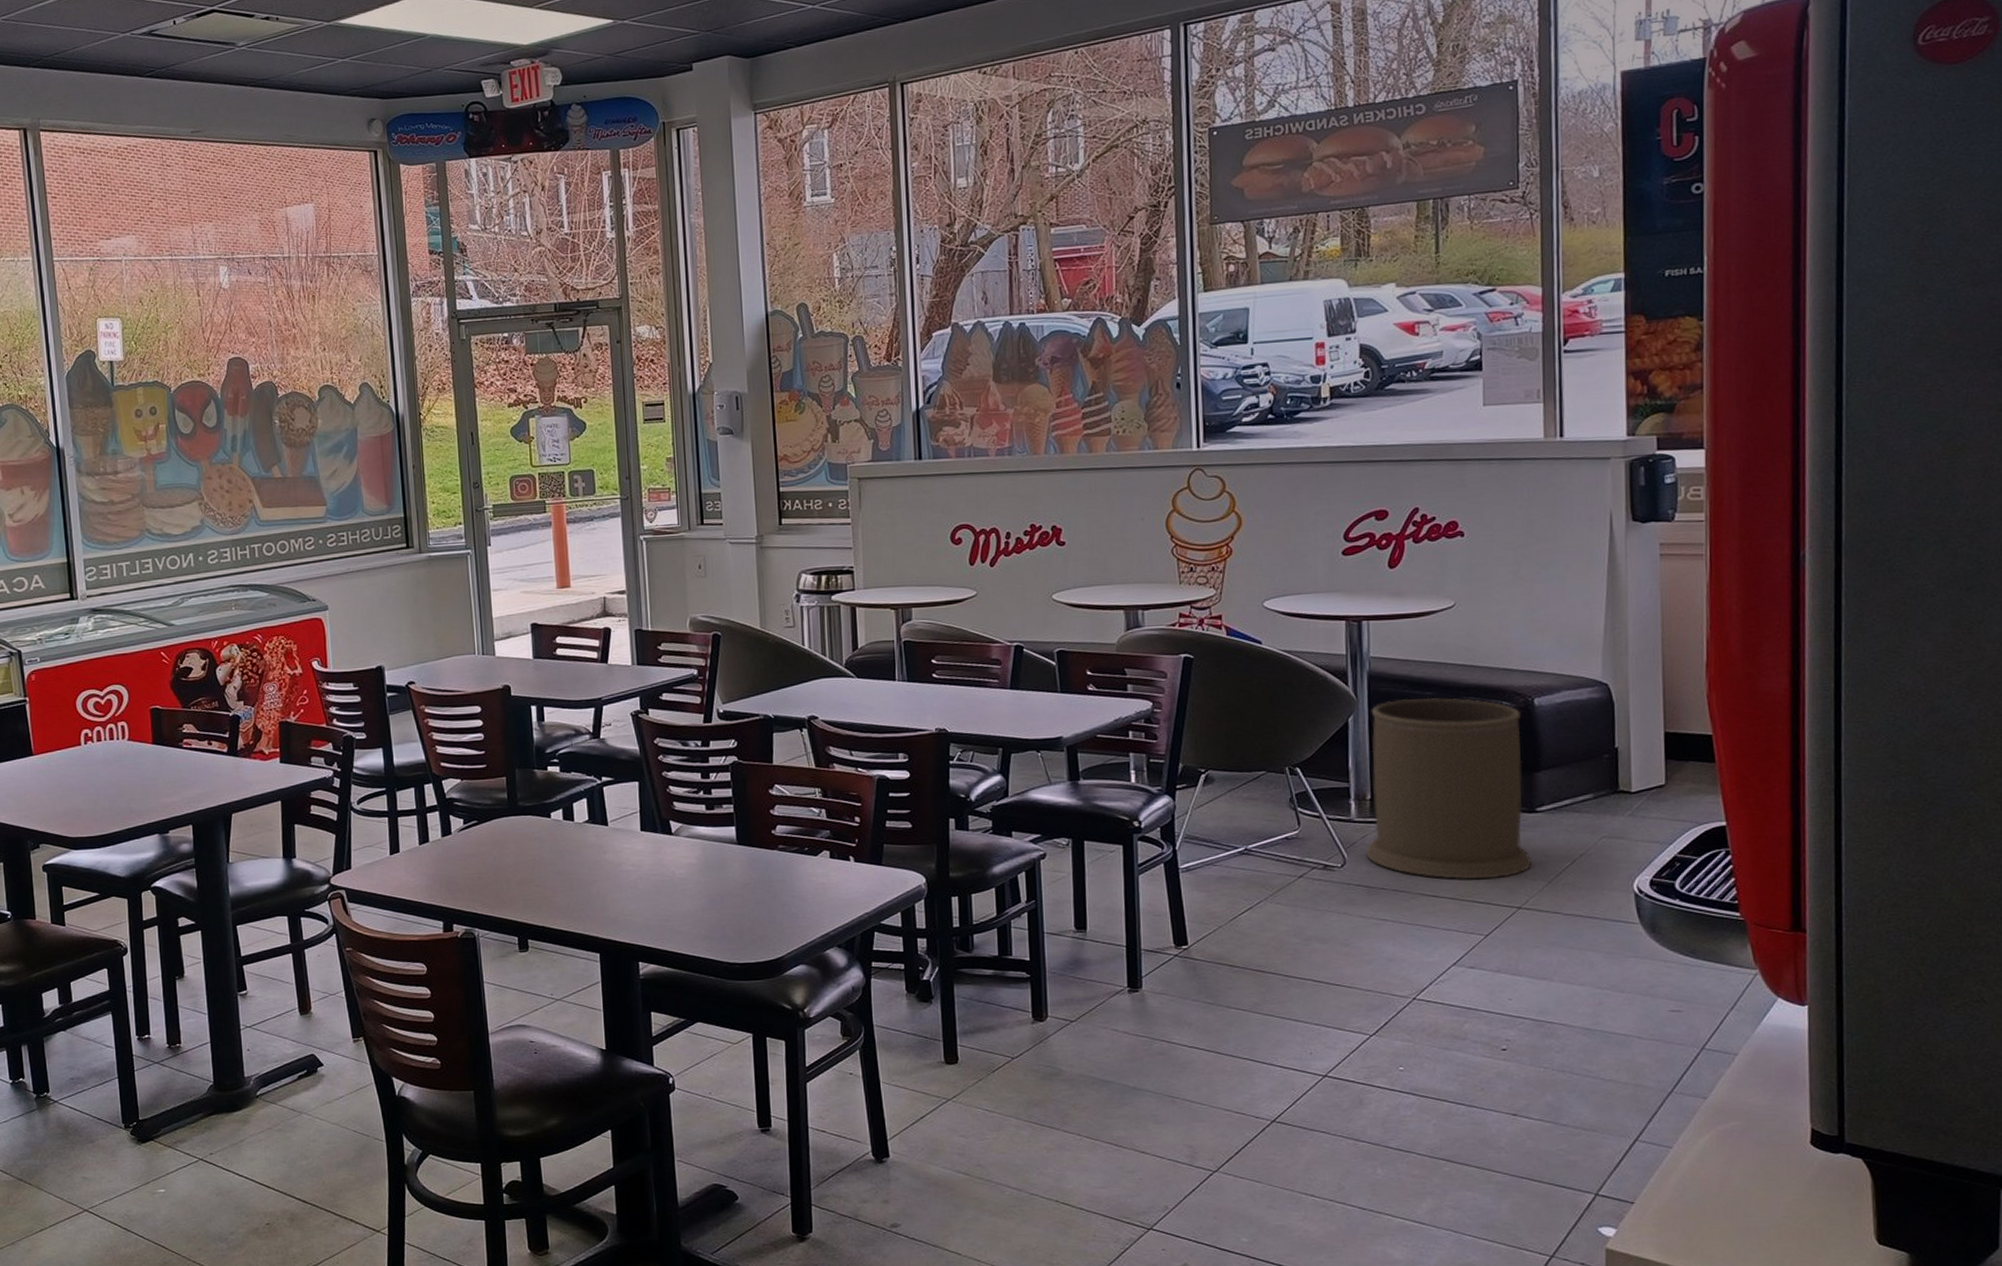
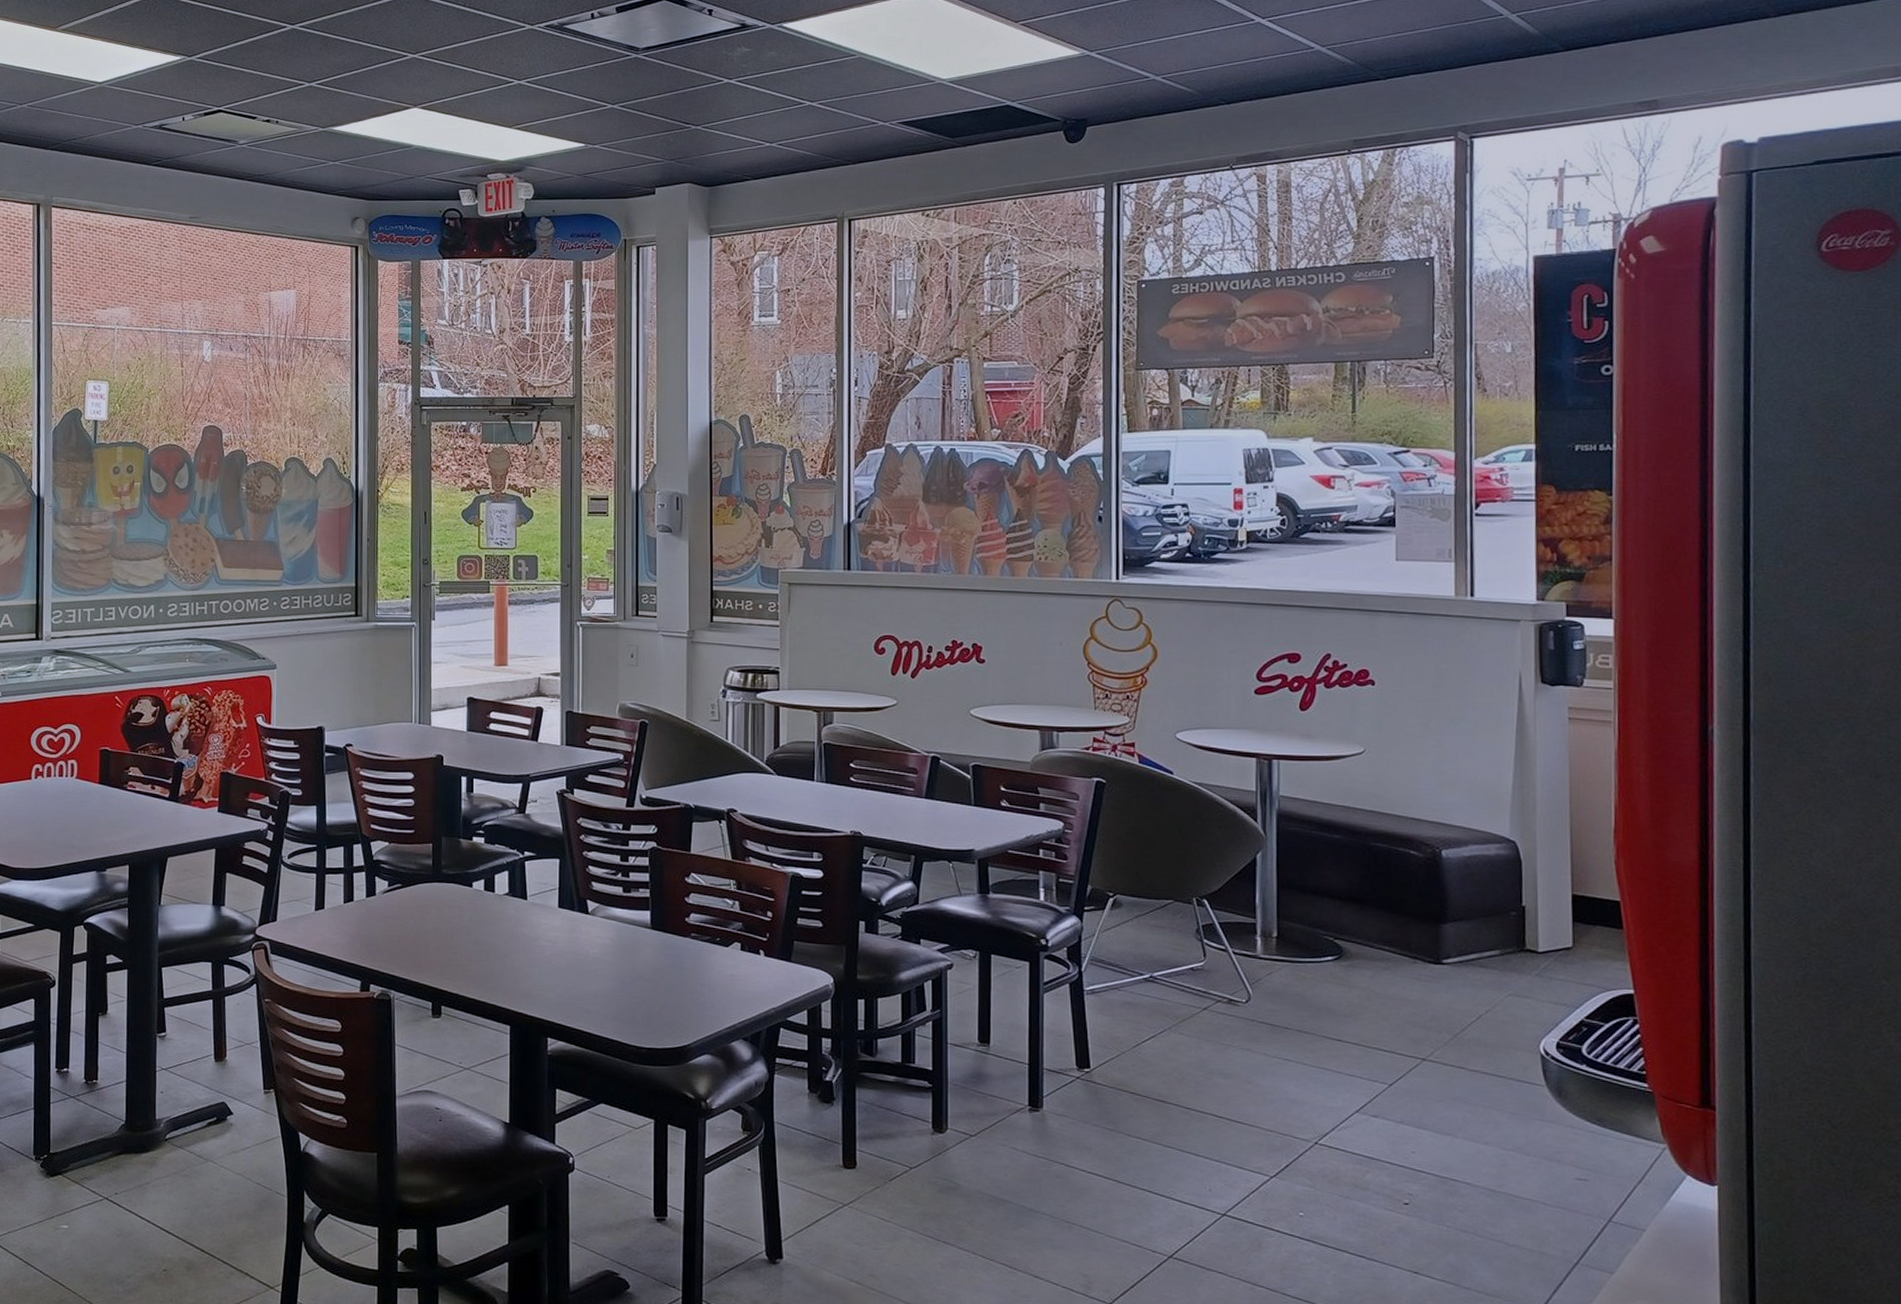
trash can: present [1366,697,1533,880] -> none [1271,839,1438,1028]

